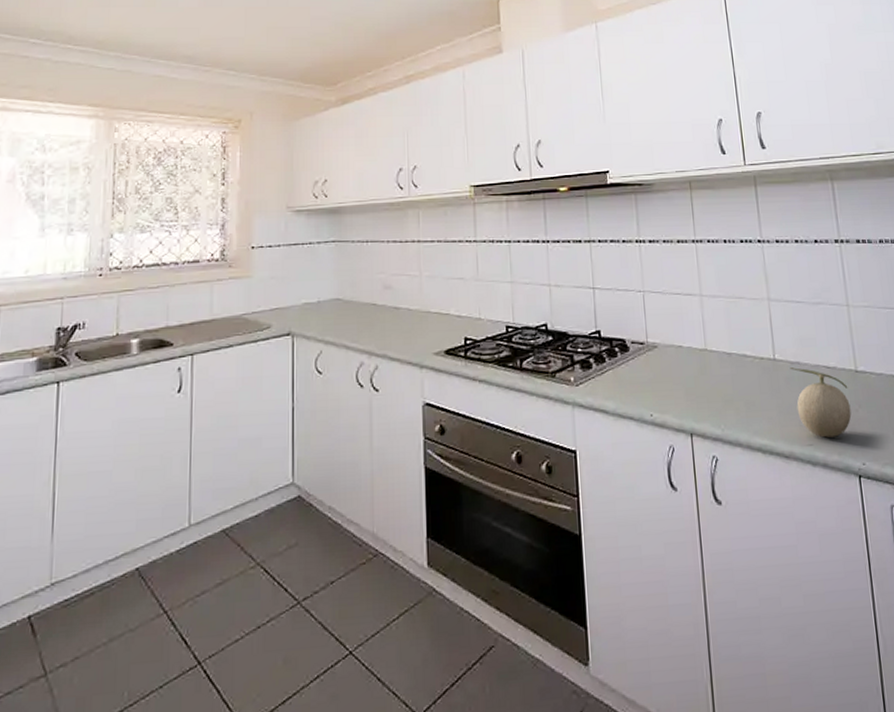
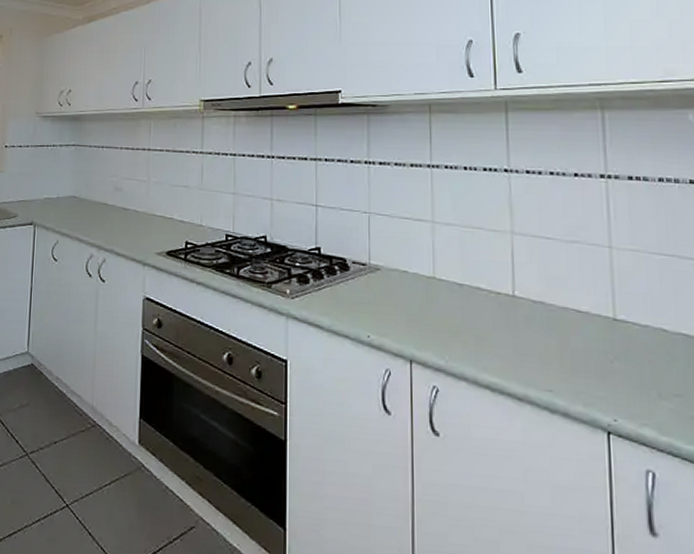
fruit: present [790,367,852,438] -> none [531,307,604,387]

